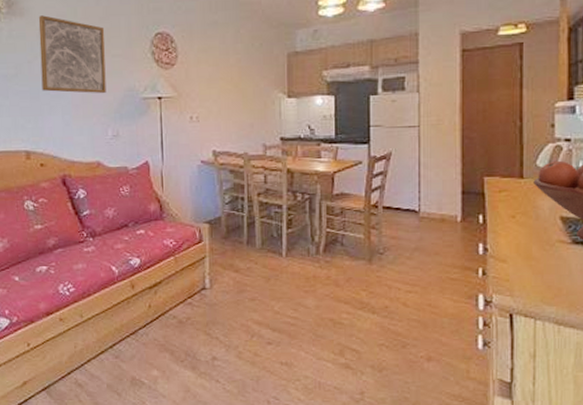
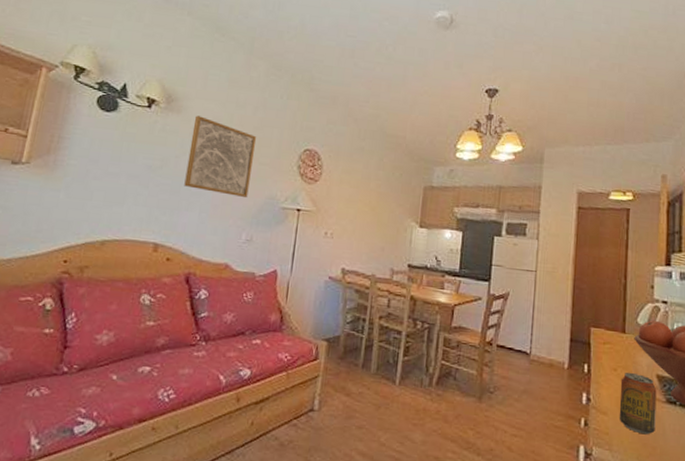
beverage can: none [519,218,561,277] -> present [619,373,657,435]

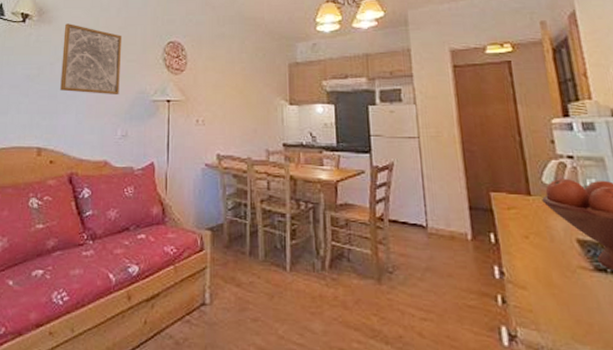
beverage can: present [619,373,657,435] -> none [535,240,588,310]

